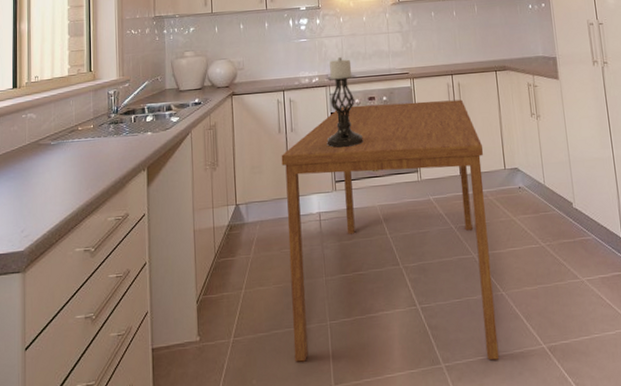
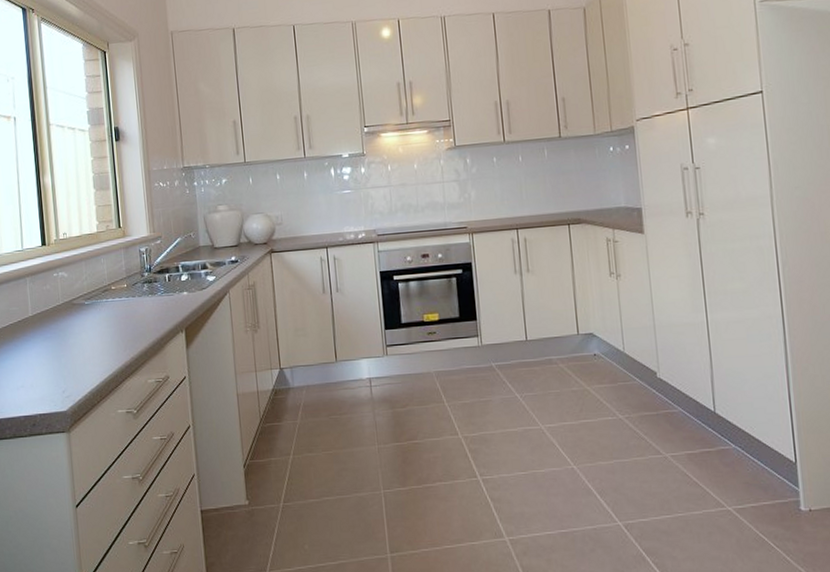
dining table: present [281,99,500,362] -> none [326,257,569,536]
candle holder: present [326,57,364,148] -> none [373,210,417,310]

